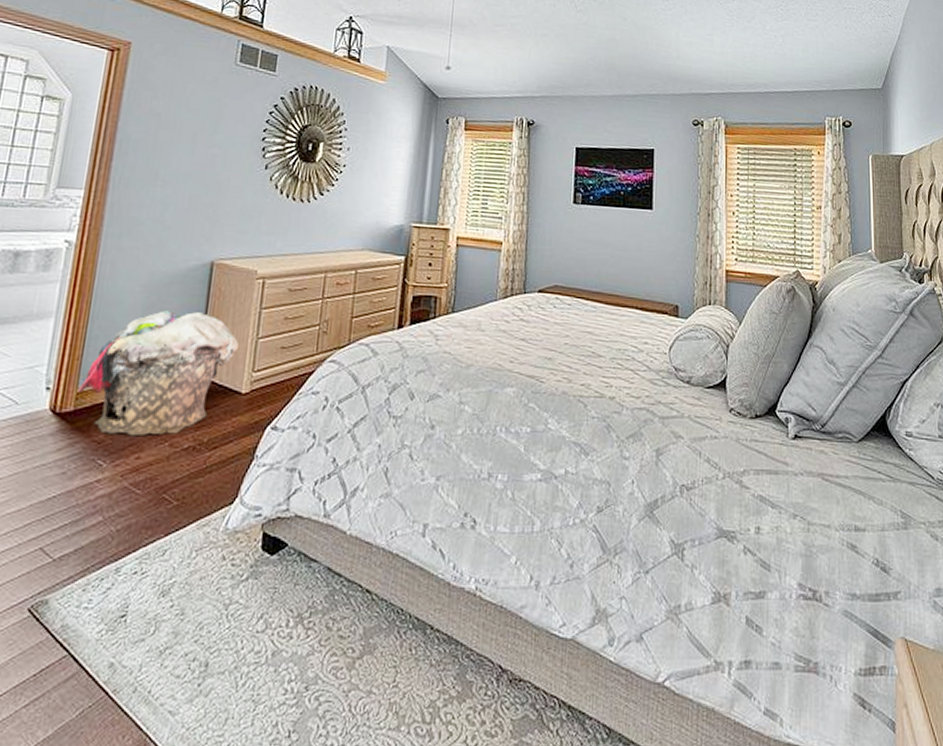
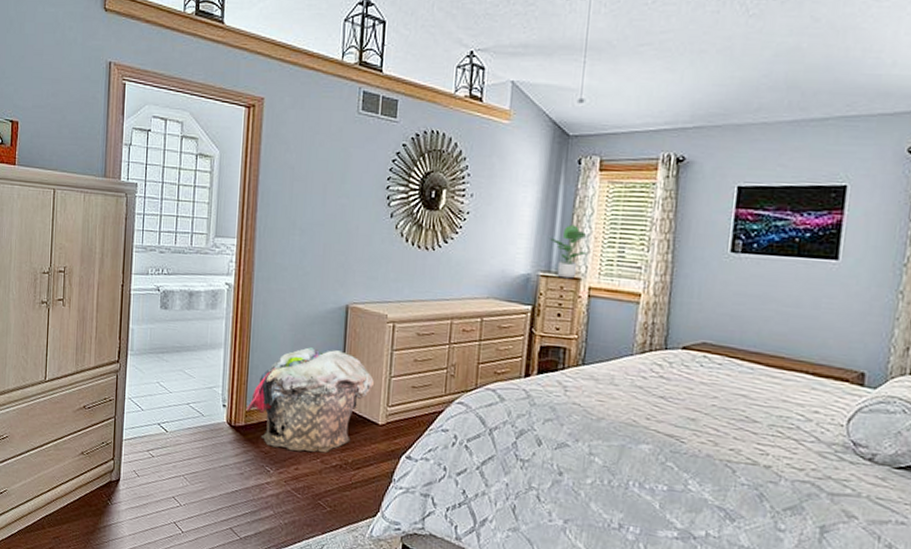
potted plant: none [420,178,455,230] -> present [549,224,587,279]

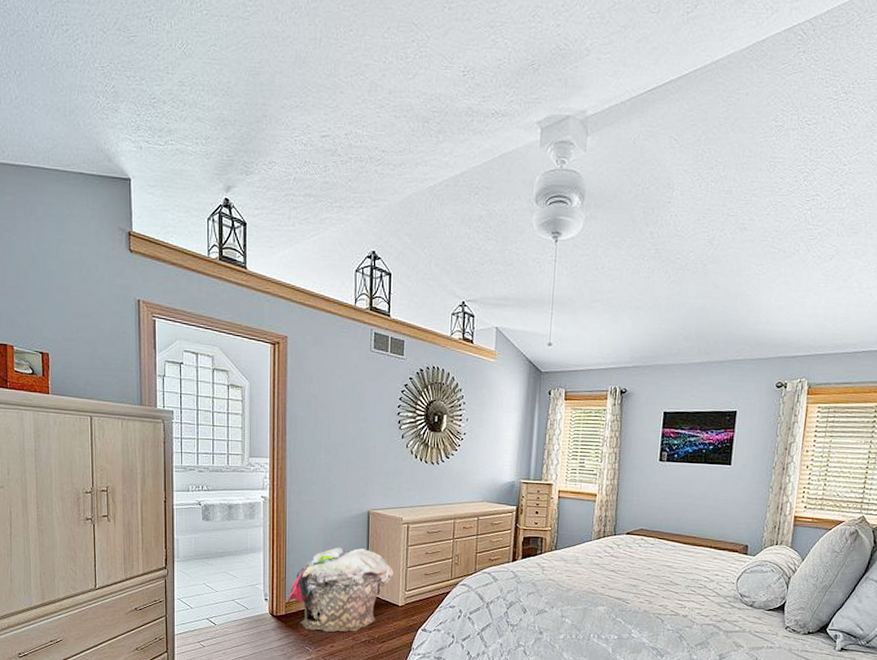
potted plant: present [549,224,587,279] -> none [528,442,557,485]

